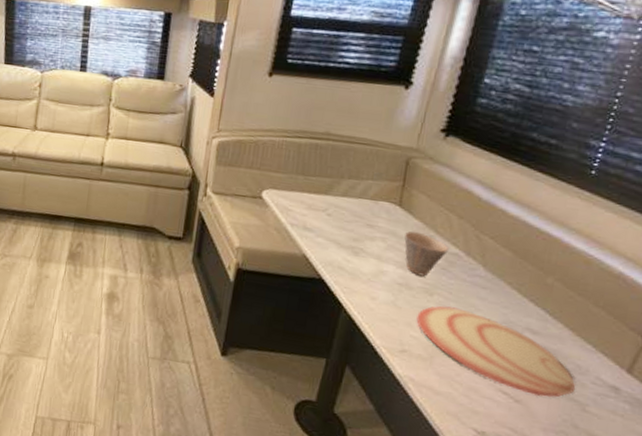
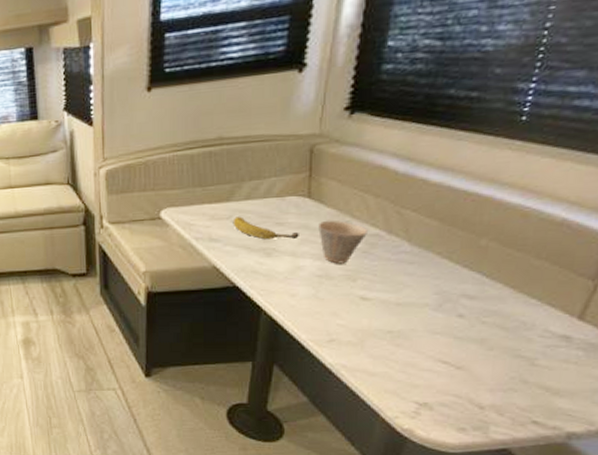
fruit: none [328,211,387,243] -> present [234,216,299,240]
plate: present [416,306,576,398] -> none [341,288,522,359]

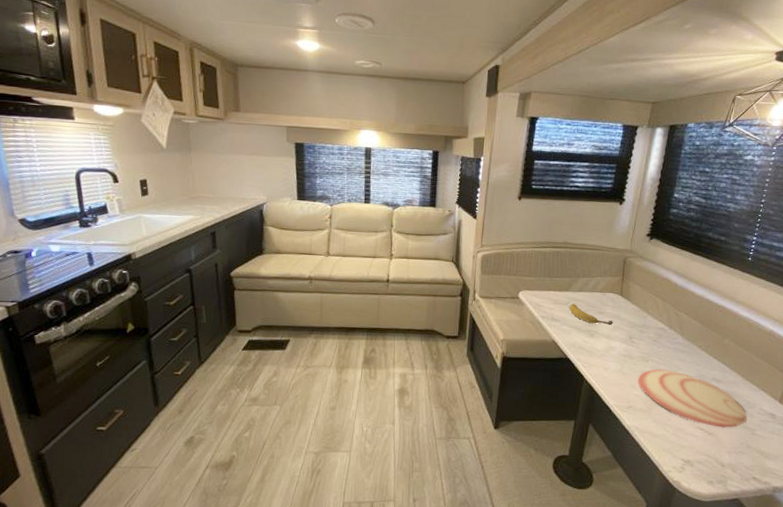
cup: present [318,220,367,264] -> none [626,314,657,348]
plate: none [341,288,522,359] -> present [638,369,748,428]

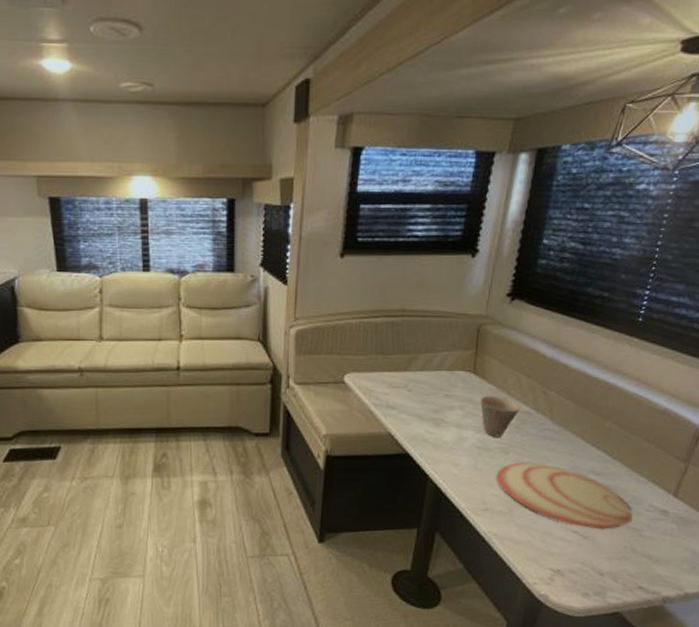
fruit: present [570,304,613,325] -> none [409,386,464,411]
cup: none [626,314,657,348] -> present [480,395,520,437]

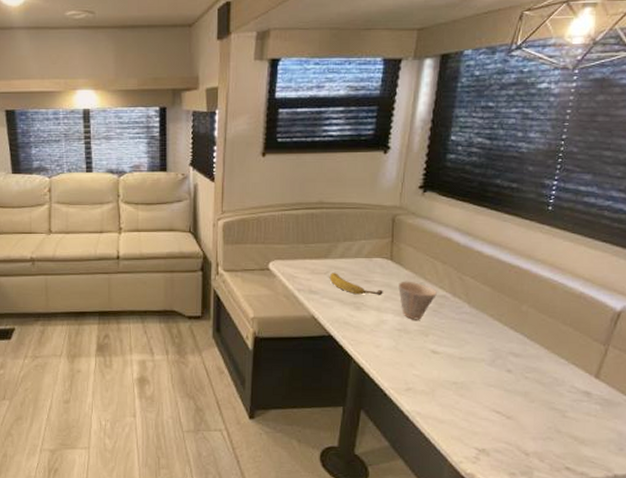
fruit: none [409,386,464,411] -> present [330,273,383,295]
plate: present [496,462,633,530] -> none [417,344,555,410]

